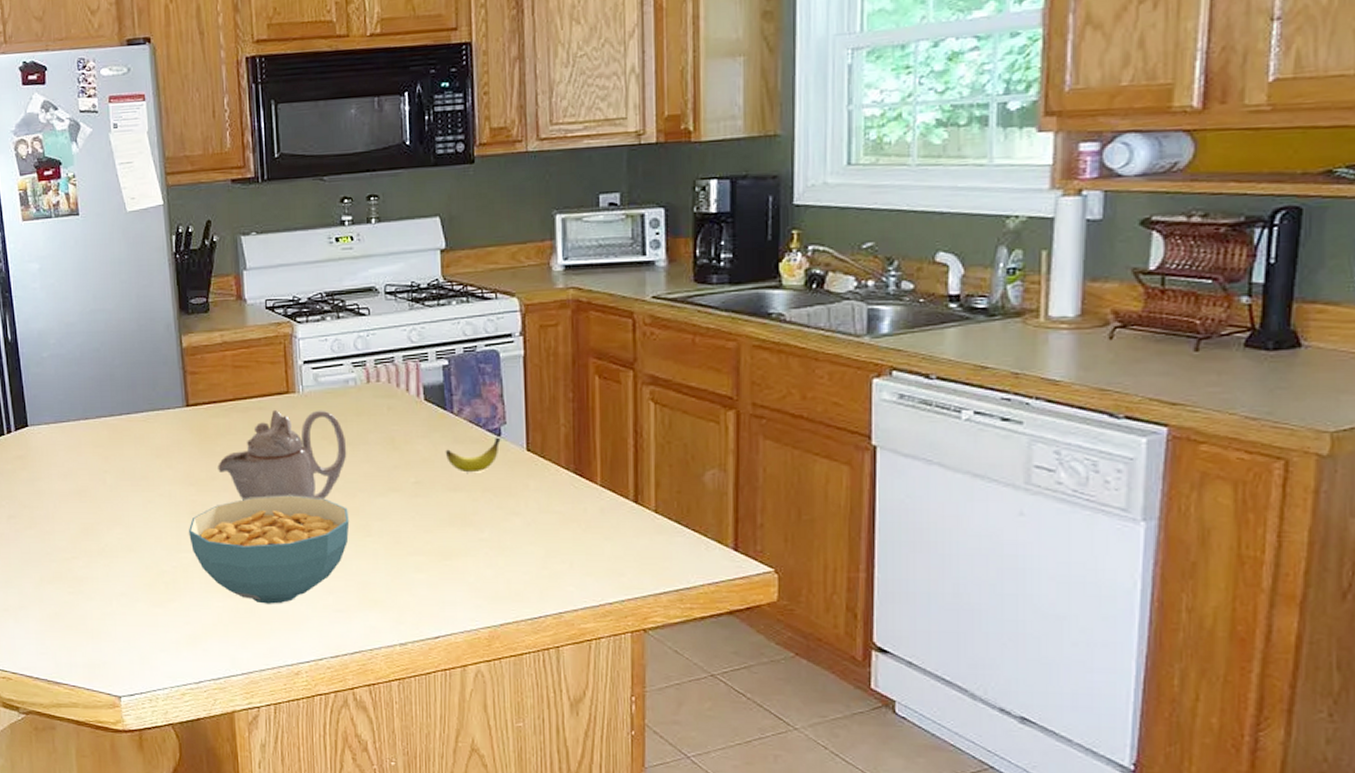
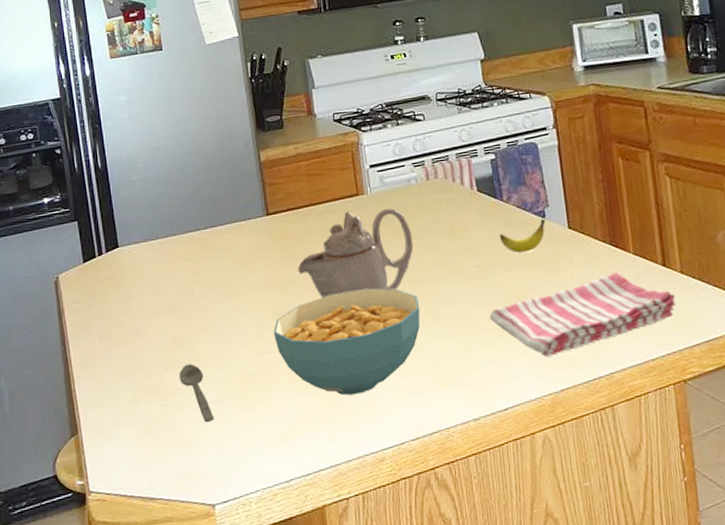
spoon: none [89,554,124,614] -> present [180,363,215,422]
dish towel: none [426,504,645,587] -> present [489,272,676,357]

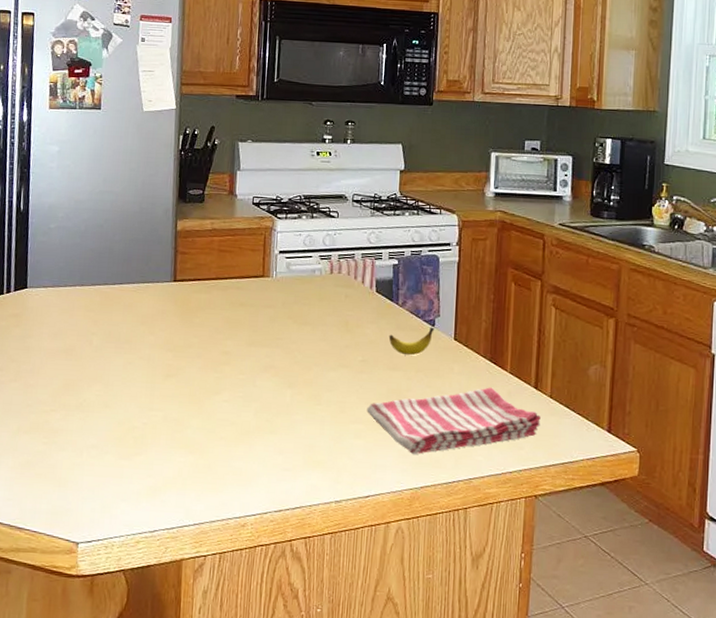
spoon: present [180,363,215,422] -> none [65,408,92,465]
cereal bowl: present [274,288,421,396] -> none [162,364,304,462]
teapot: present [298,208,414,299] -> none [194,290,308,371]

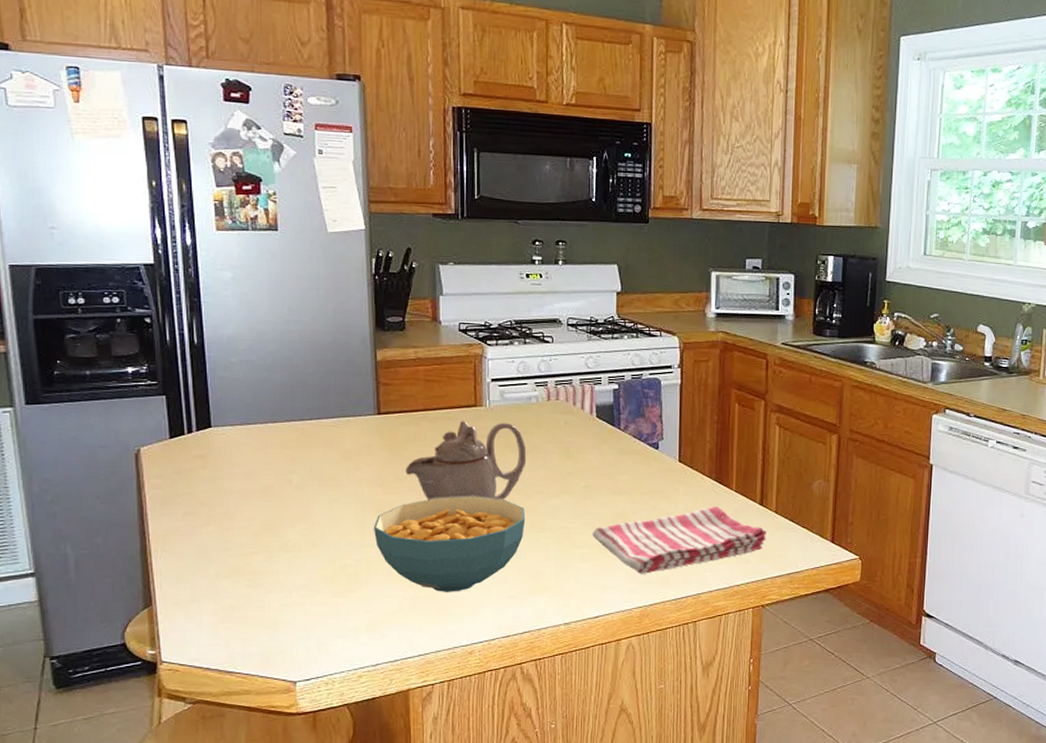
cereal bowl: none [162,364,304,462] -> present [374,496,526,592]
teapot: none [194,290,308,371] -> present [405,420,527,501]
banana: present [388,327,435,356] -> none [611,450,658,479]

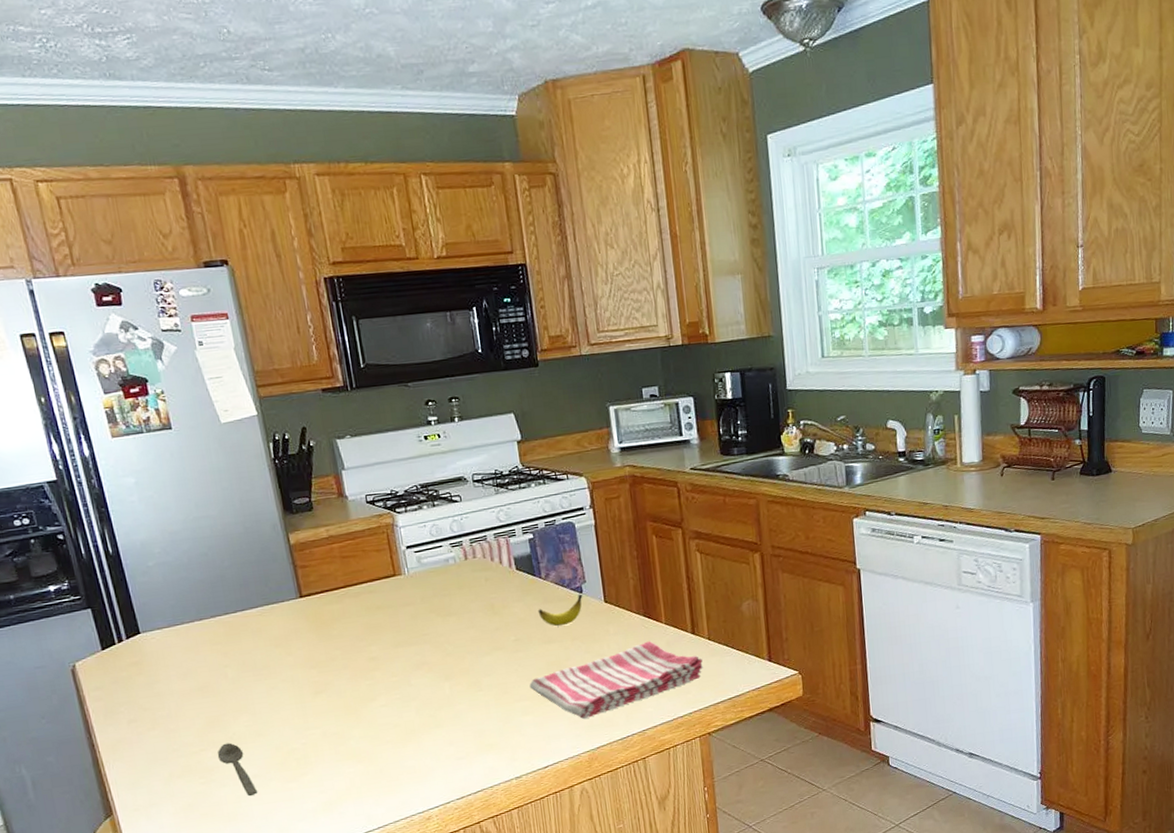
spoon: none [269,549,304,605] -> present [218,742,258,796]
cereal bowl: present [374,496,526,592] -> none [314,663,462,764]
teapot: present [405,420,527,501] -> none [336,587,454,676]
banana: none [611,450,658,479] -> present [537,594,583,627]

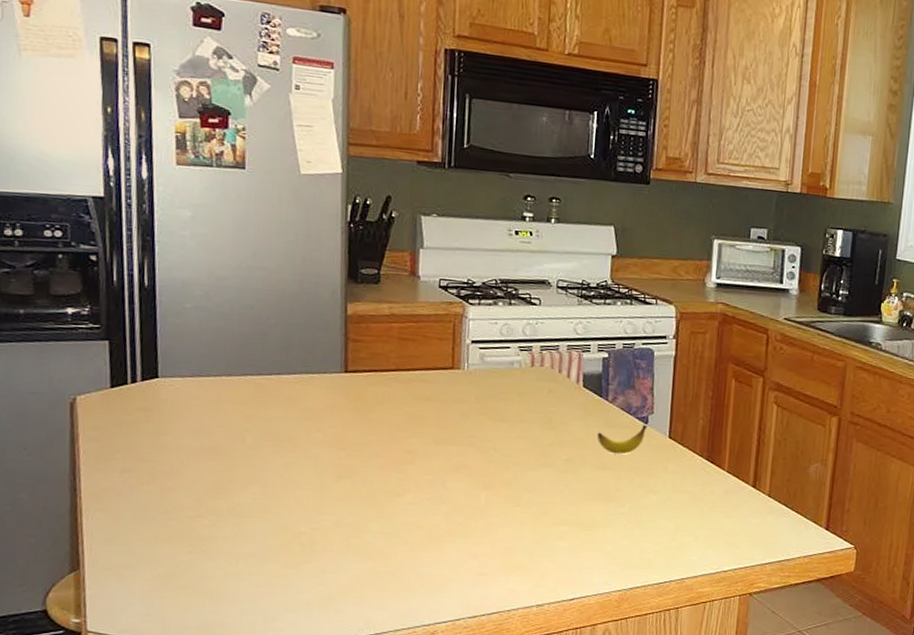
spoon: present [218,742,258,796] -> none [215,513,251,575]
dish towel: present [529,641,703,719] -> none [572,486,758,555]

